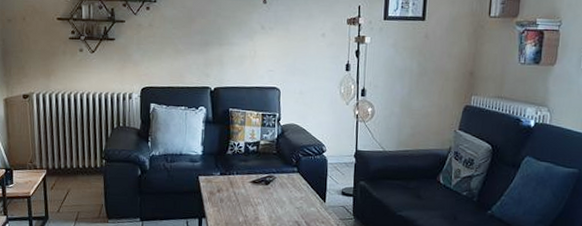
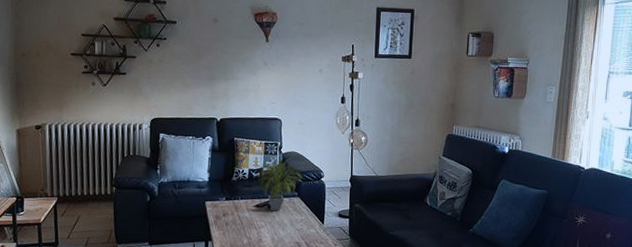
potted plant: none [255,129,303,188] -> present [258,156,303,211]

